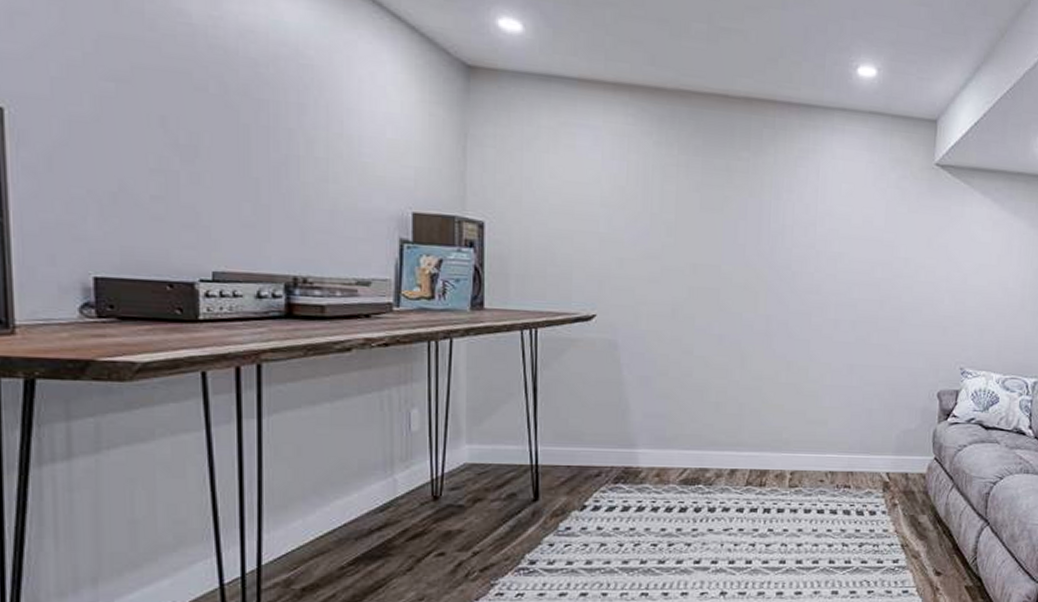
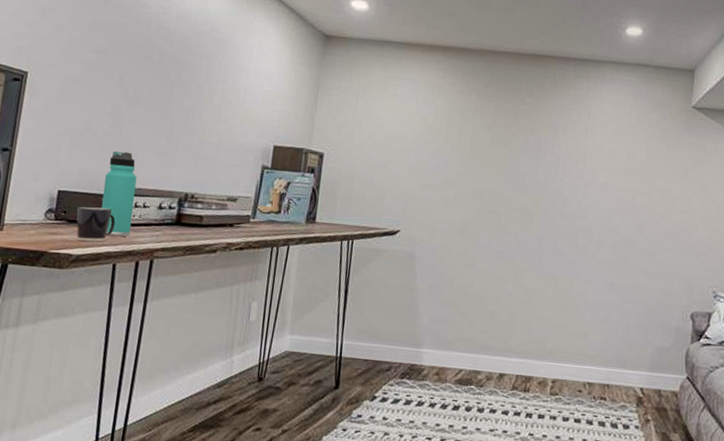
mug: none [131,298,194,345] -> present [76,207,116,242]
thermos bottle: none [166,221,221,337] -> present [101,150,137,237]

